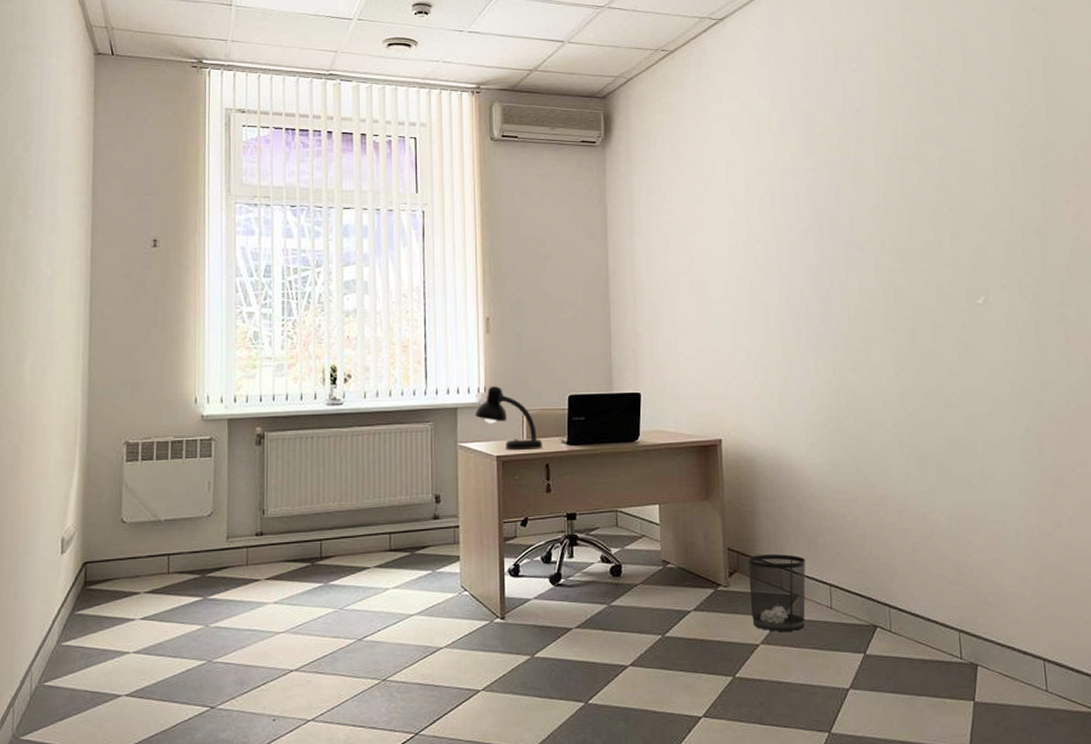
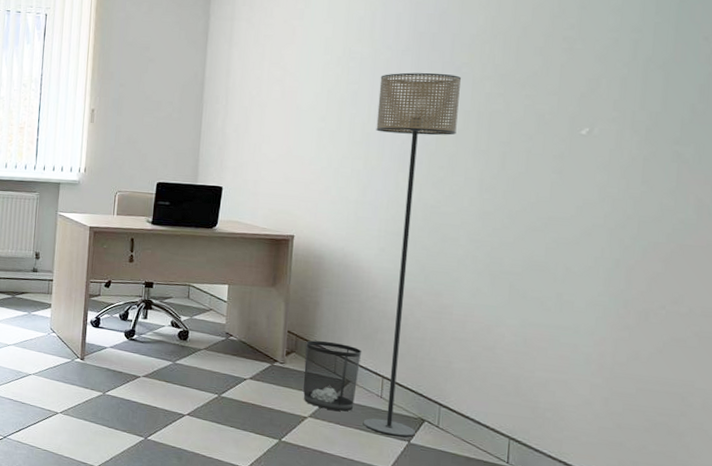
desk lamp: present [474,386,543,450] -> none [74,168,131,225]
floor lamp: none [787,251,870,650] -> present [363,72,462,437]

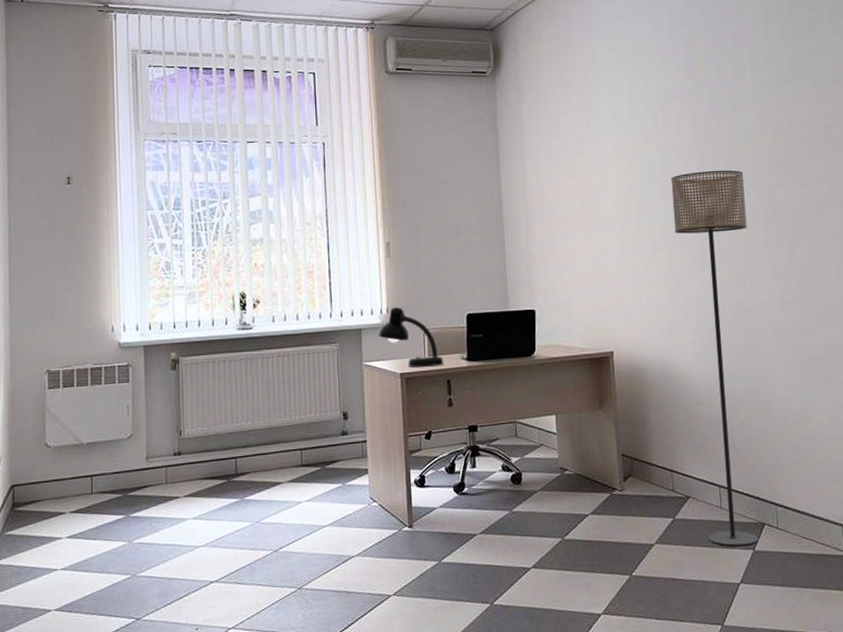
desk lamp: none [74,168,131,225] -> present [378,307,444,367]
waste bin: present [303,340,362,412] -> none [641,458,697,532]

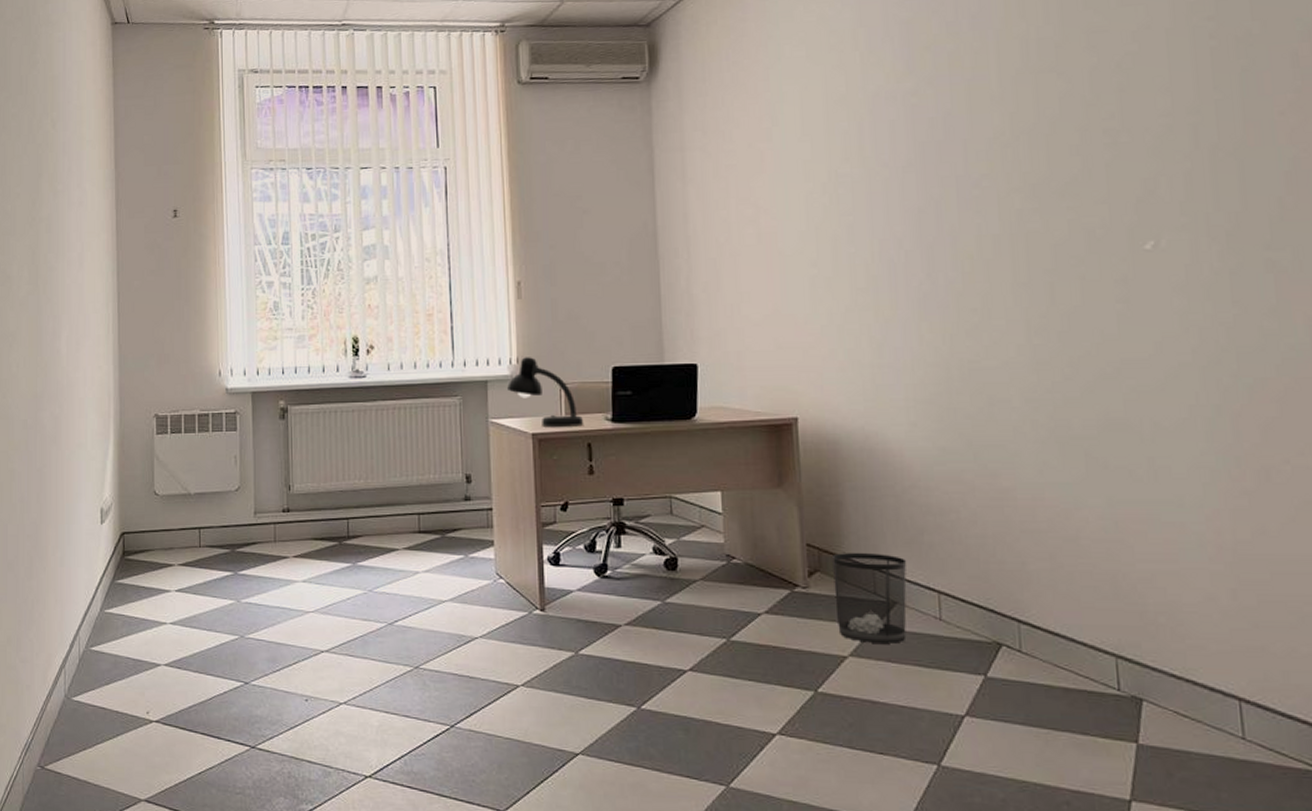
waste bin: none [641,458,697,532] -> present [832,552,907,644]
floor lamp: present [670,170,758,547] -> none [879,190,992,670]

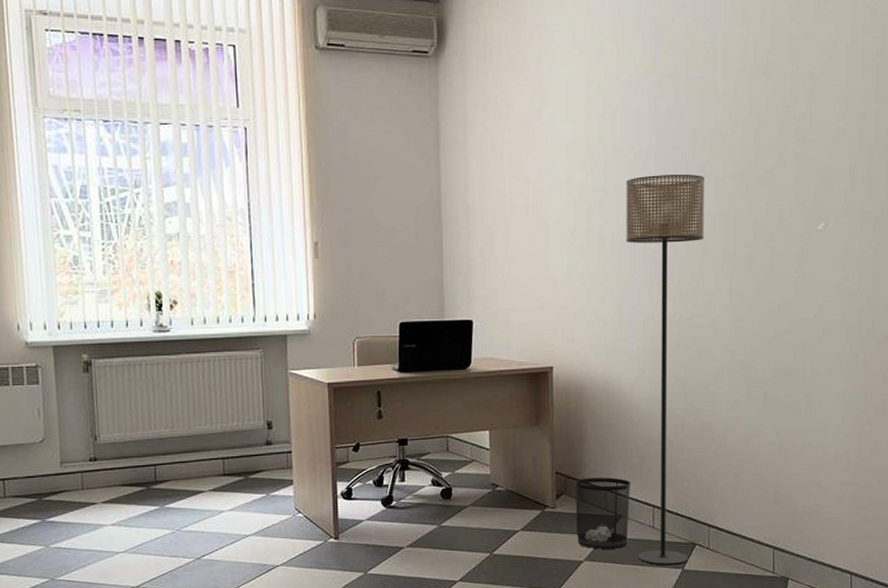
desk lamp: present [506,357,584,427] -> none [304,313,374,377]
floor lamp: none [879,190,992,670] -> present [626,174,705,566]

